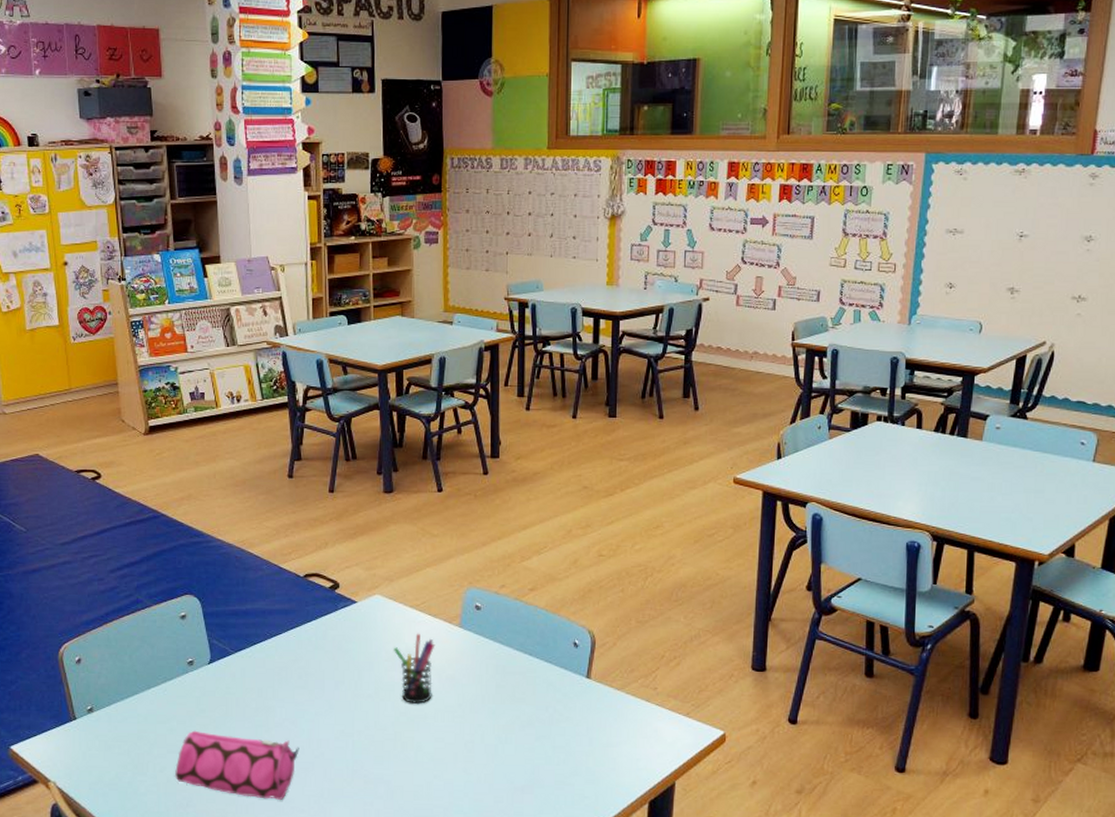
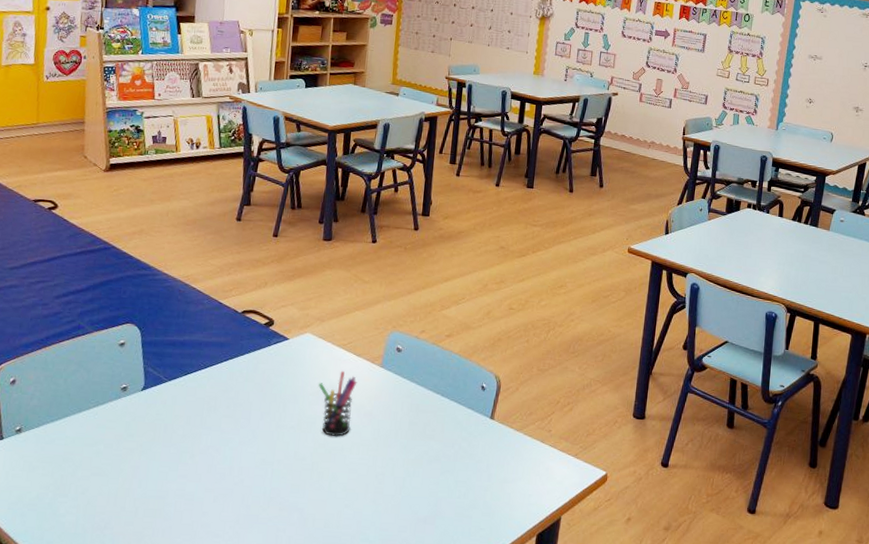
pencil case: present [174,730,299,800] -> none [95,454,221,524]

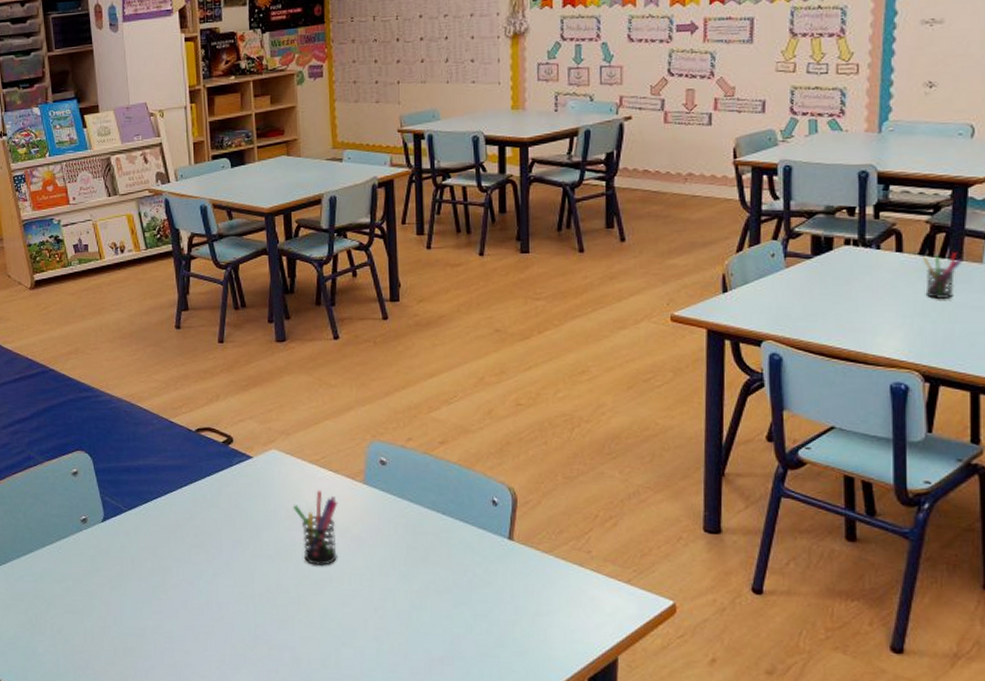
pen holder: none [793,221,817,254] -> present [921,252,962,300]

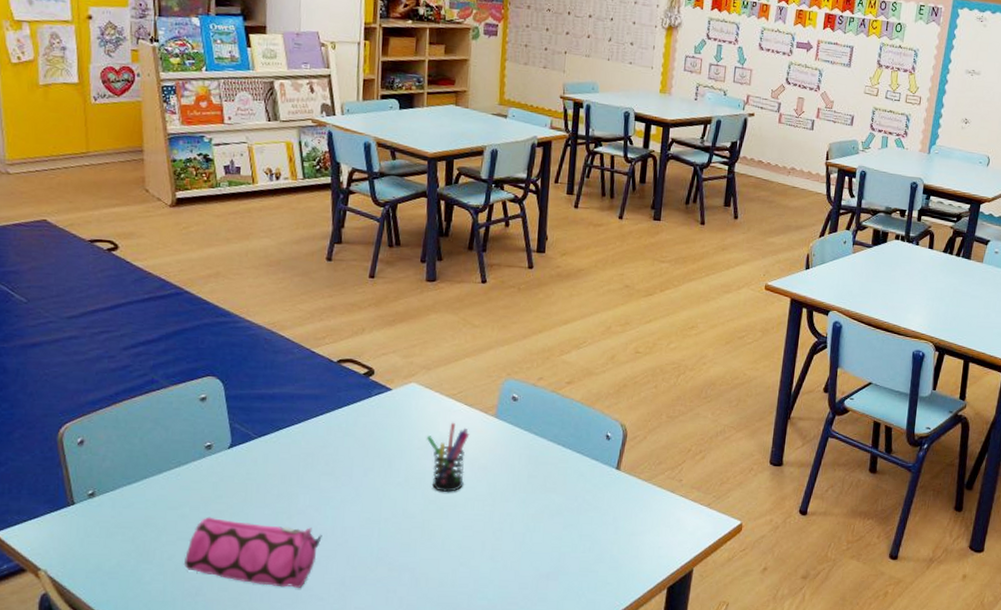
pencil case: none [72,590,198,664] -> present [183,517,322,588]
pen holder: present [921,252,962,300] -> none [944,253,970,289]

